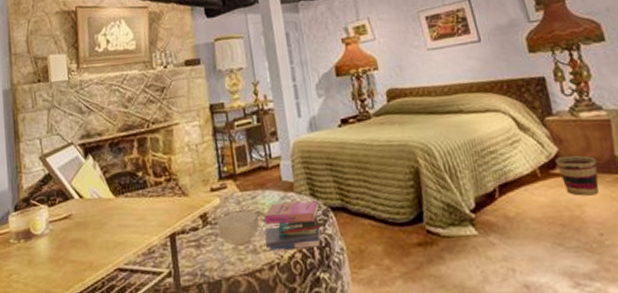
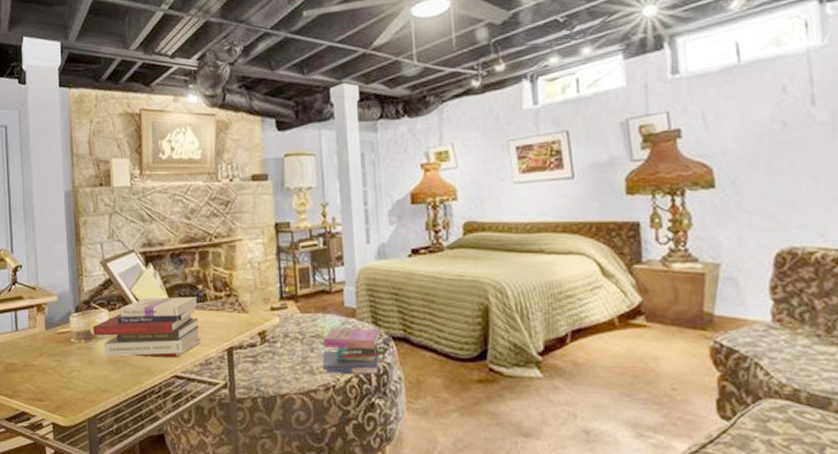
books: none [33,184,143,255] -> present [93,297,201,358]
bowl: present [217,210,260,246] -> none [275,332,318,365]
basket: present [555,155,599,196] -> none [637,307,683,350]

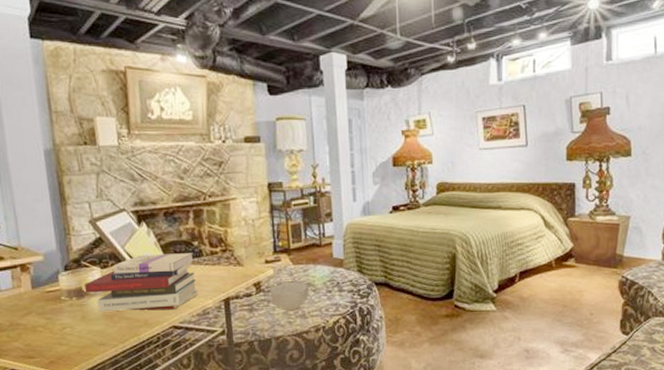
bowl: none [275,332,318,365] -> present [270,281,310,311]
books: present [323,328,380,374] -> none [314,276,364,316]

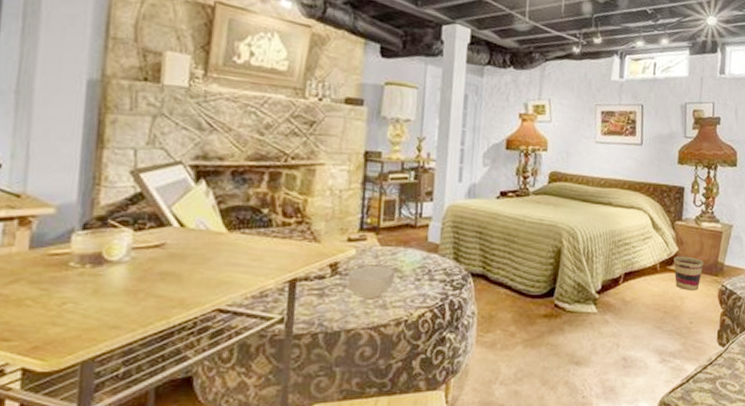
books: present [85,253,198,312] -> none [106,218,260,289]
basket: none [569,251,602,284] -> present [673,256,704,291]

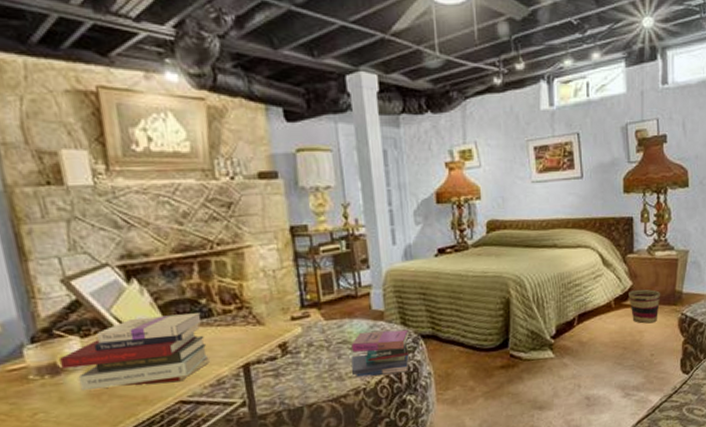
books: none [106,218,260,289] -> present [60,313,210,391]
bowl: present [347,265,396,299] -> none [298,339,346,374]
books: none [397,262,460,309] -> present [351,329,409,377]

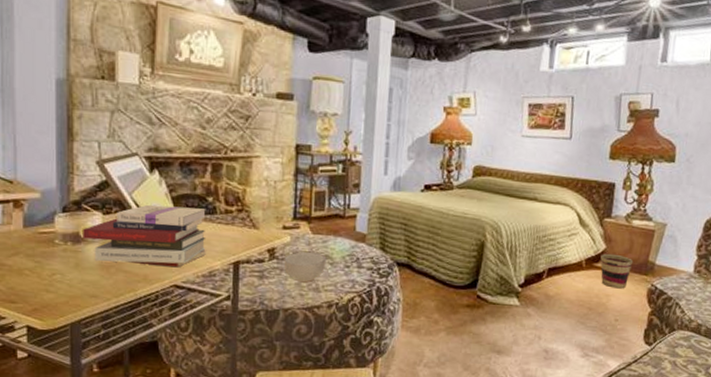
bowl: none [298,339,346,374] -> present [284,251,327,283]
books: present [351,329,409,377] -> none [329,250,386,295]

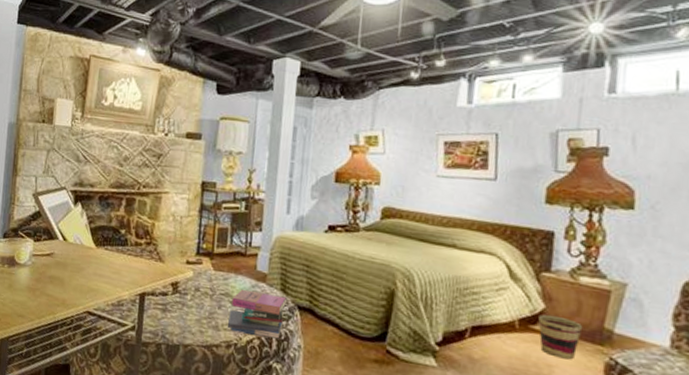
books: present [83,204,206,268] -> none [17,234,119,295]
bowl: present [284,251,327,283] -> none [186,287,227,320]
books: none [329,250,386,295] -> present [228,289,287,339]

